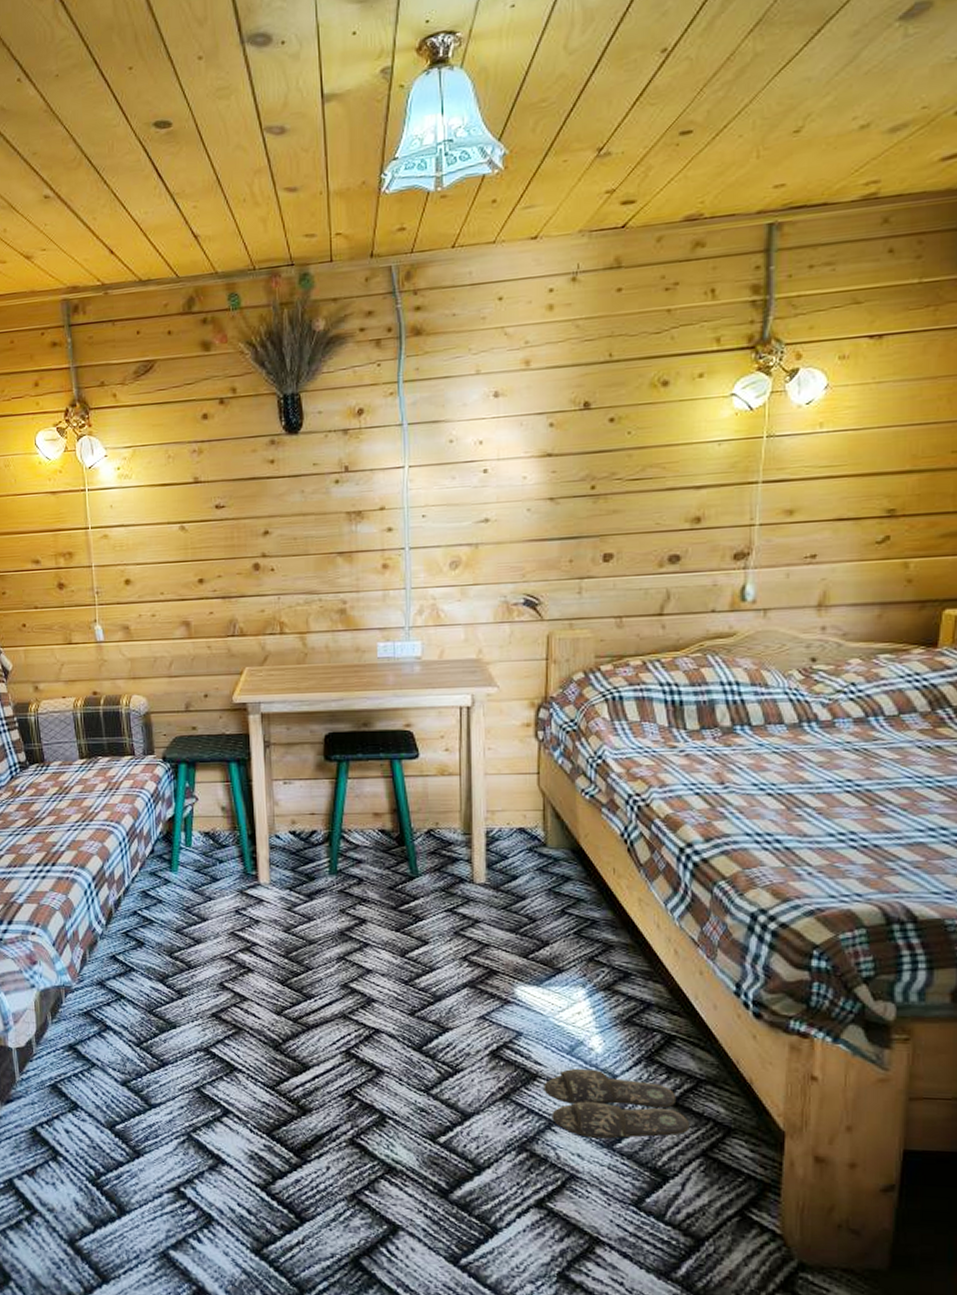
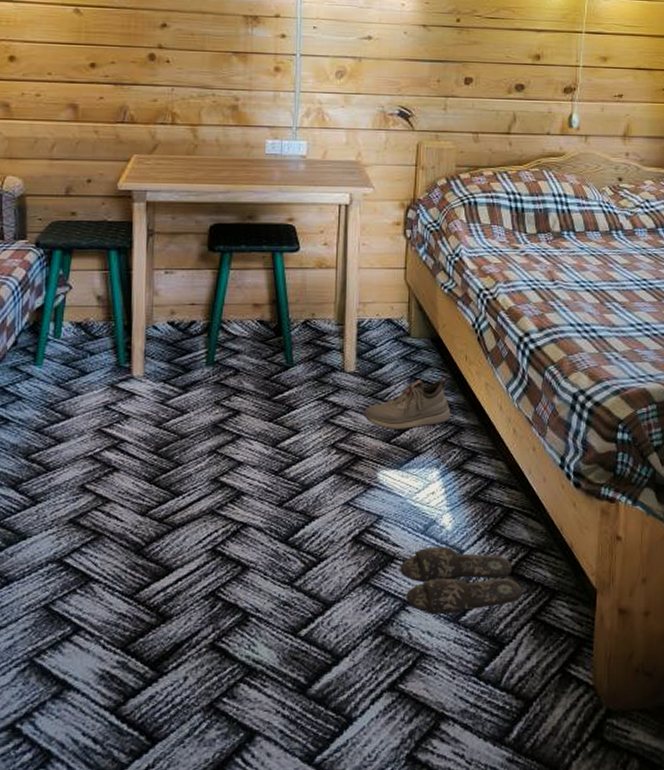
athletic shoe: none [497,891,598,945] -> present [364,378,451,430]

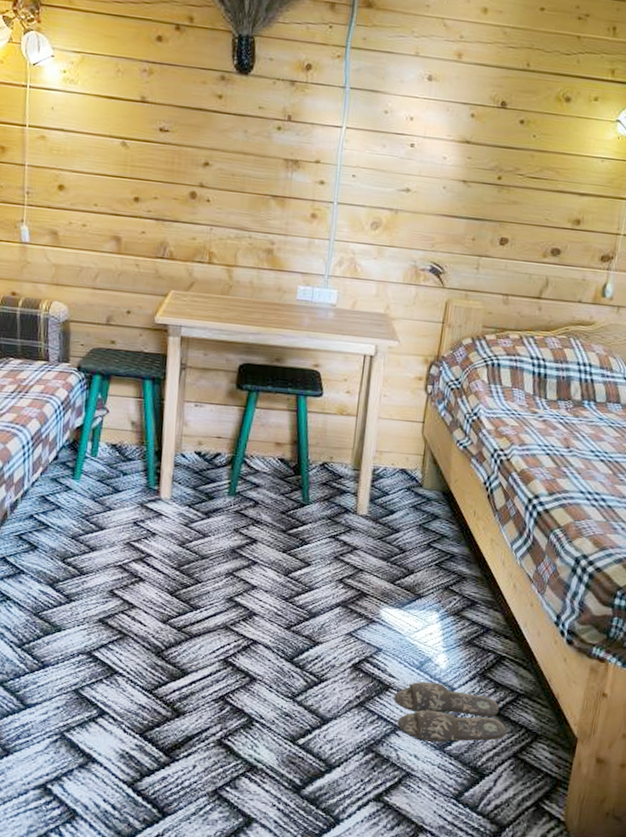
athletic shoe: present [364,378,451,430] -> none [372,528,455,573]

